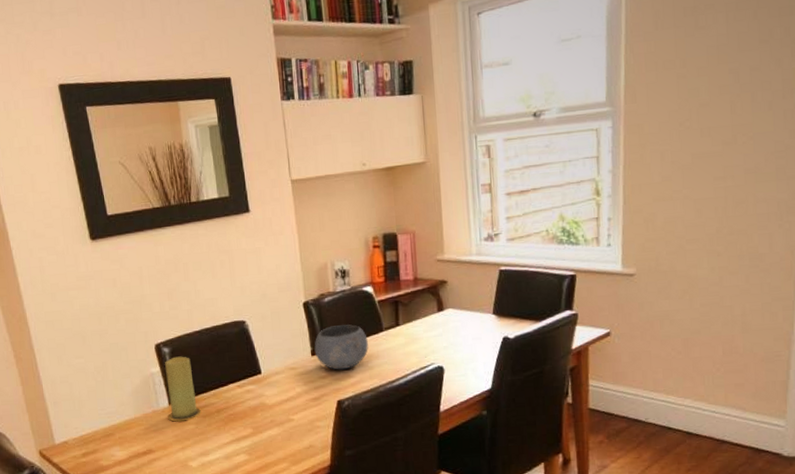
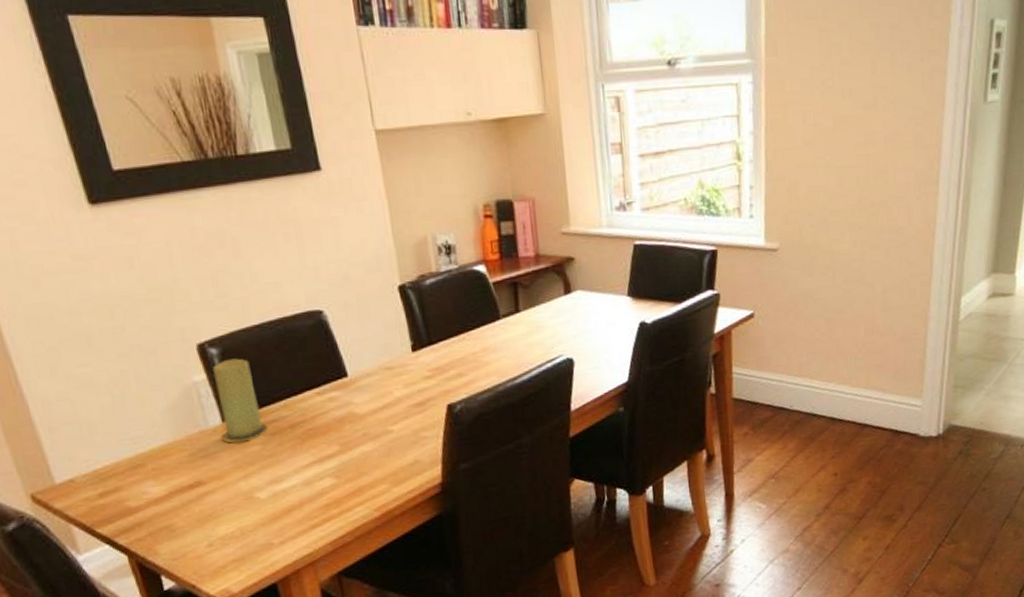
bowl: present [314,324,368,370] -> none [415,312,483,368]

